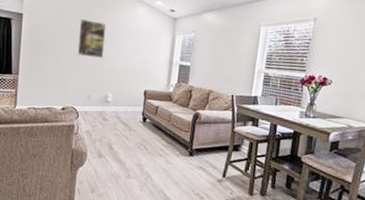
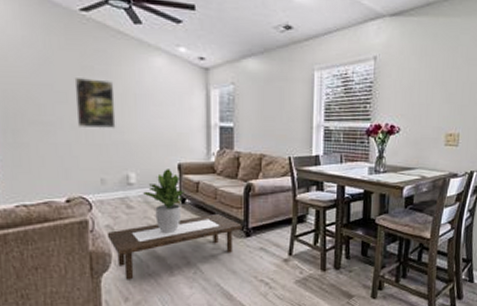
coffee table: none [86,133,188,176] -> present [107,213,242,280]
potted plant: none [116,93,148,144] -> present [143,169,186,234]

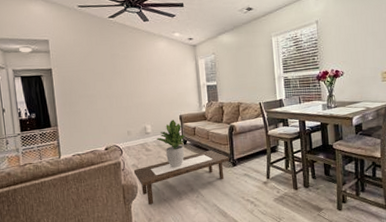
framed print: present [74,78,116,129] -> none [107,62,136,96]

